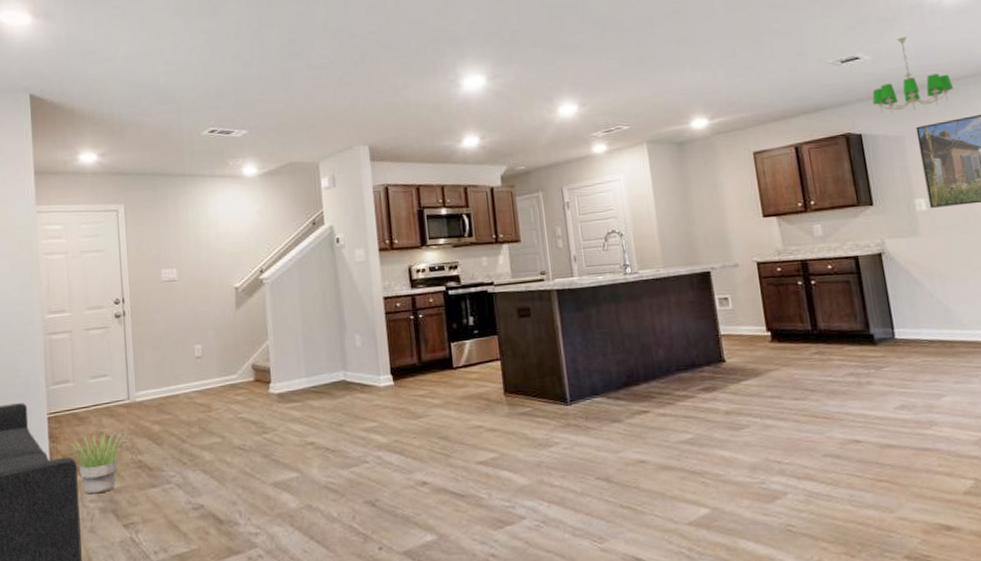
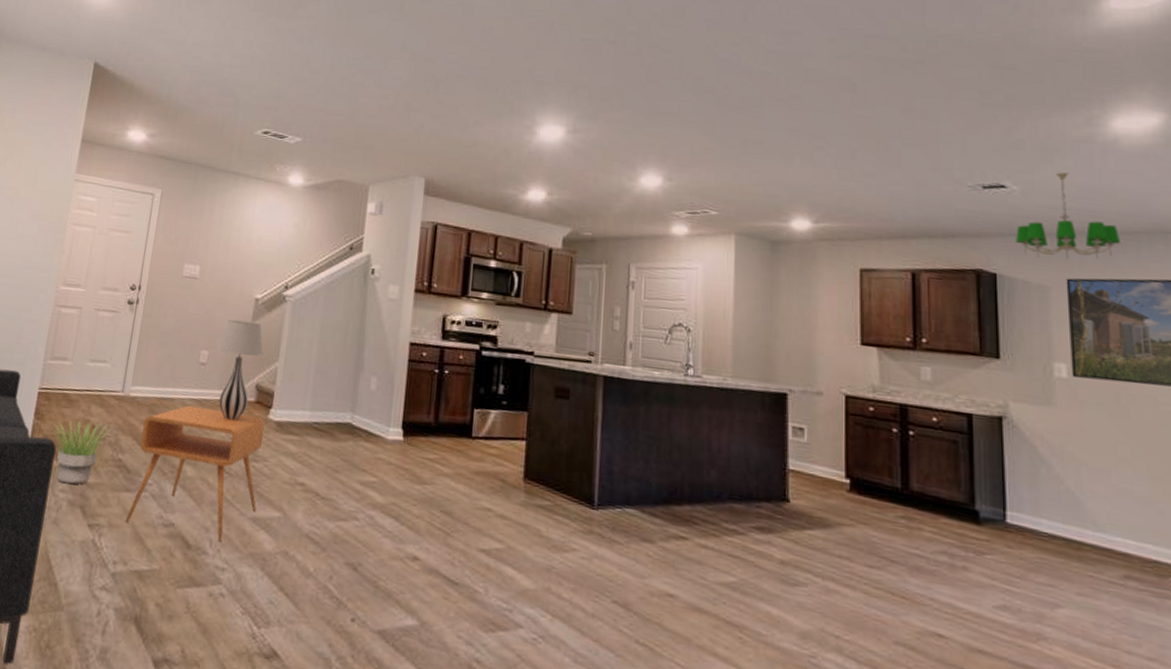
side table: none [155,393,275,515] -> present [125,406,265,542]
table lamp: none [209,309,253,403] -> present [217,319,263,421]

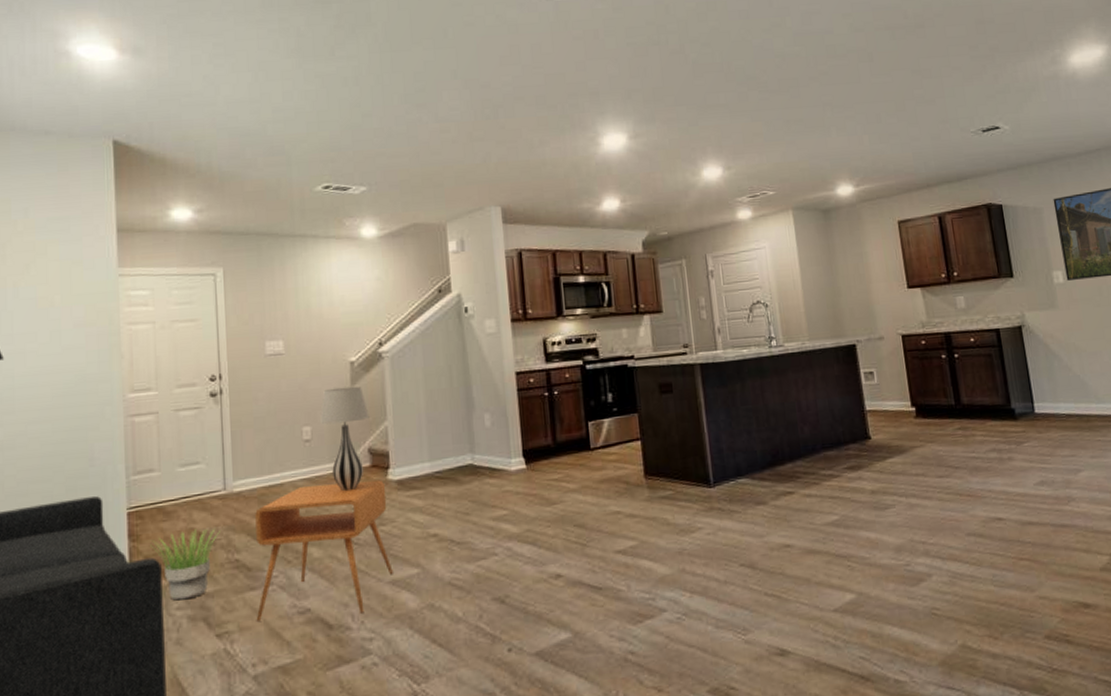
chandelier: present [1016,172,1122,259] -> none [1012,108,1089,185]

